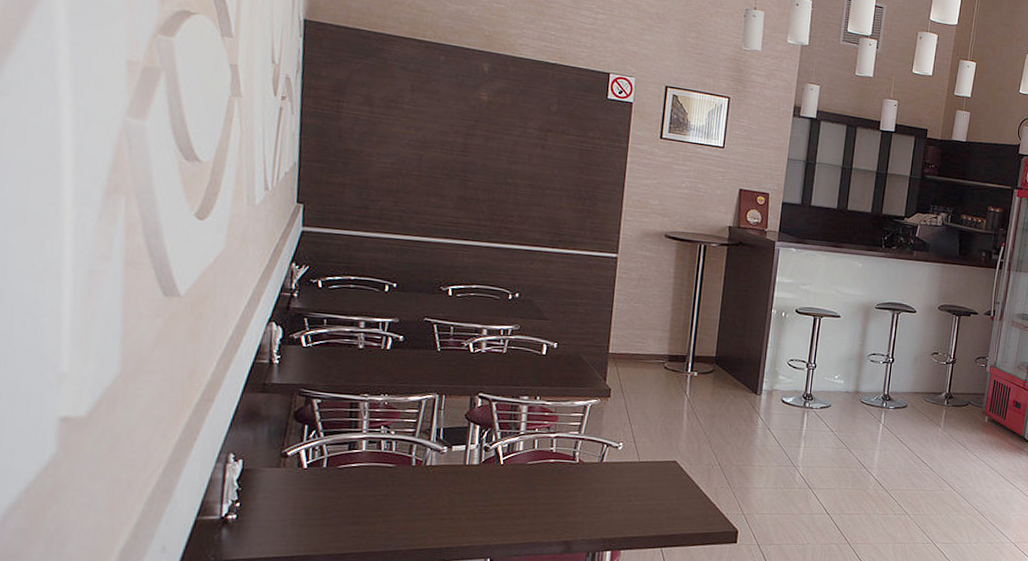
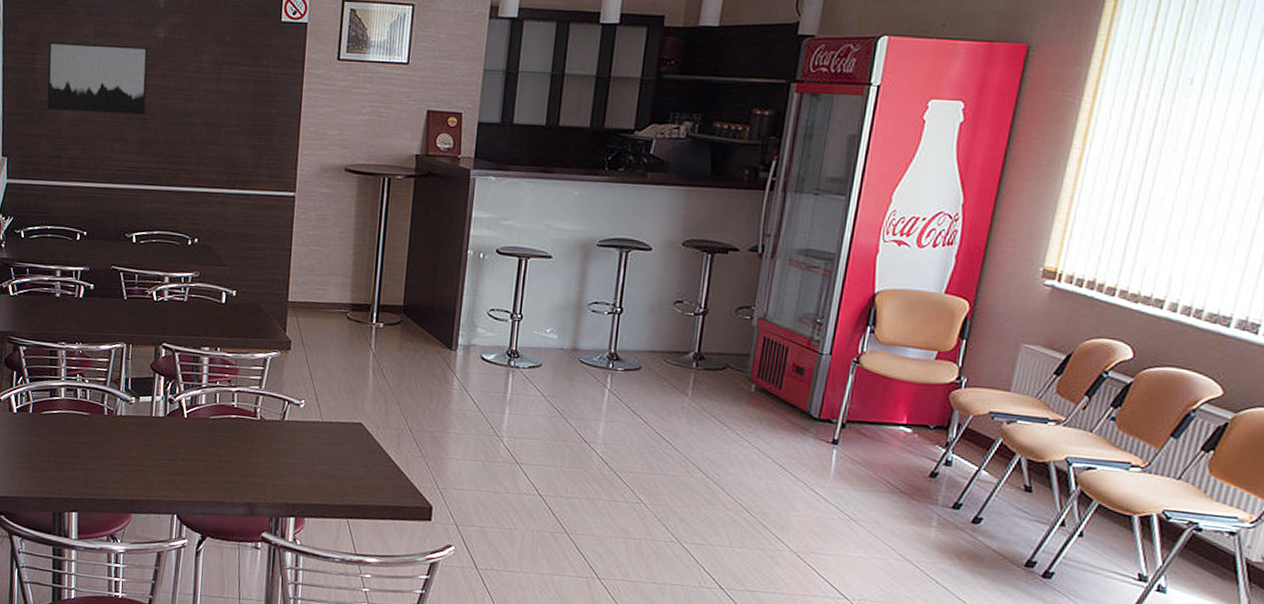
wall art: none [353,92,470,172] -> present [47,42,148,115]

